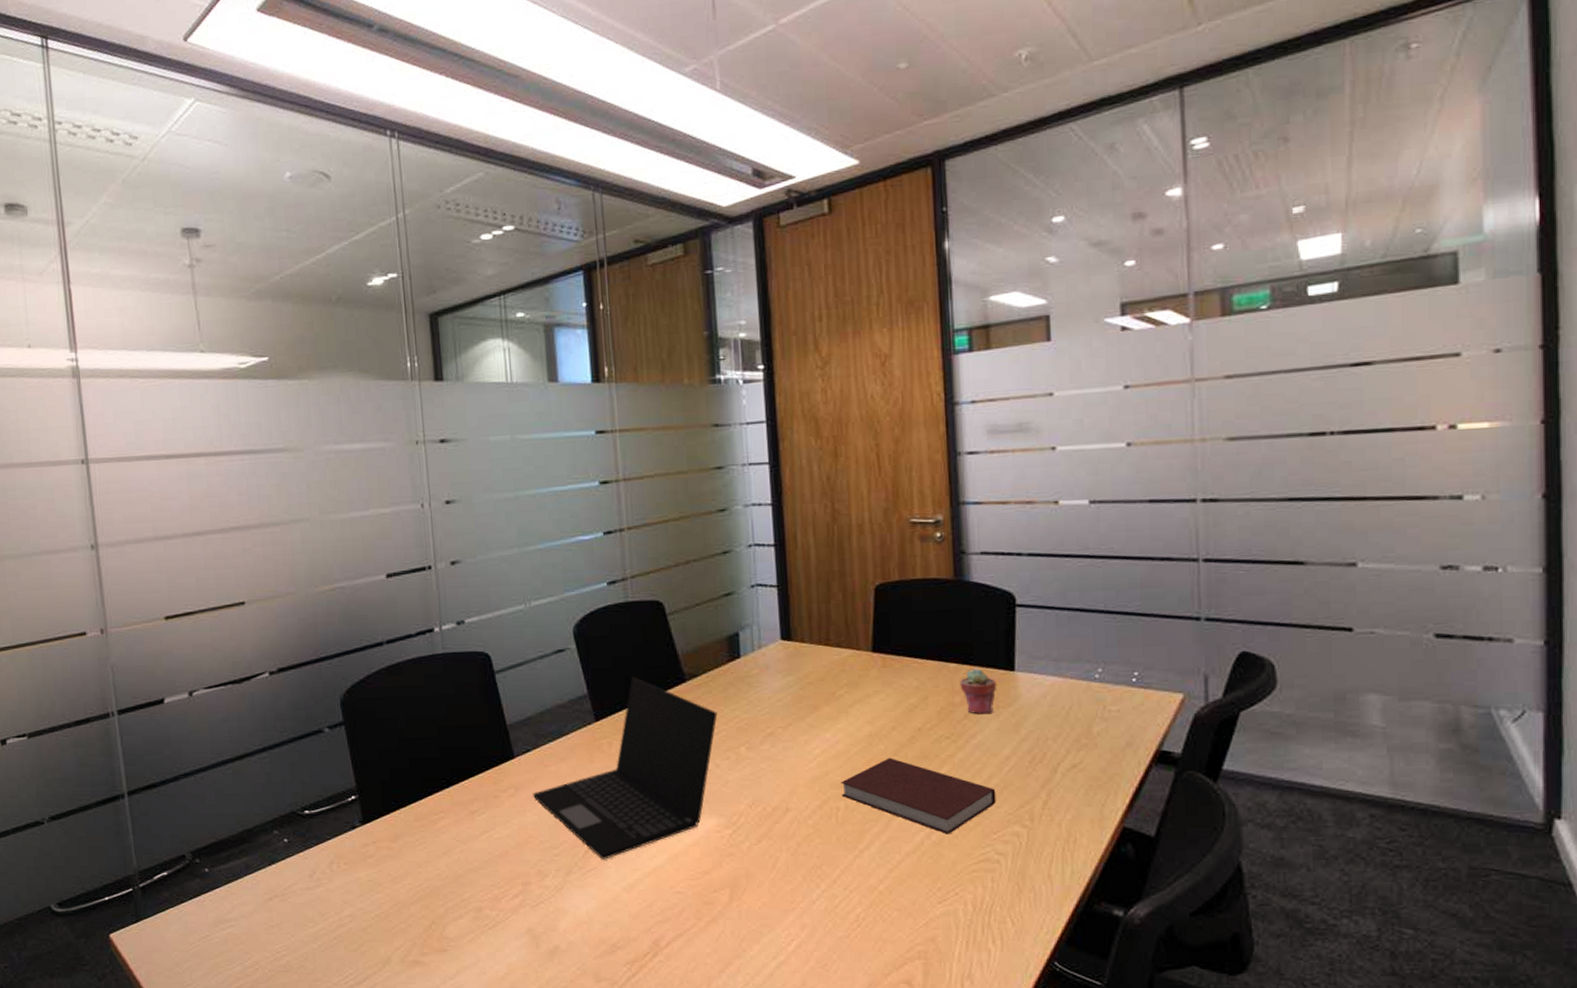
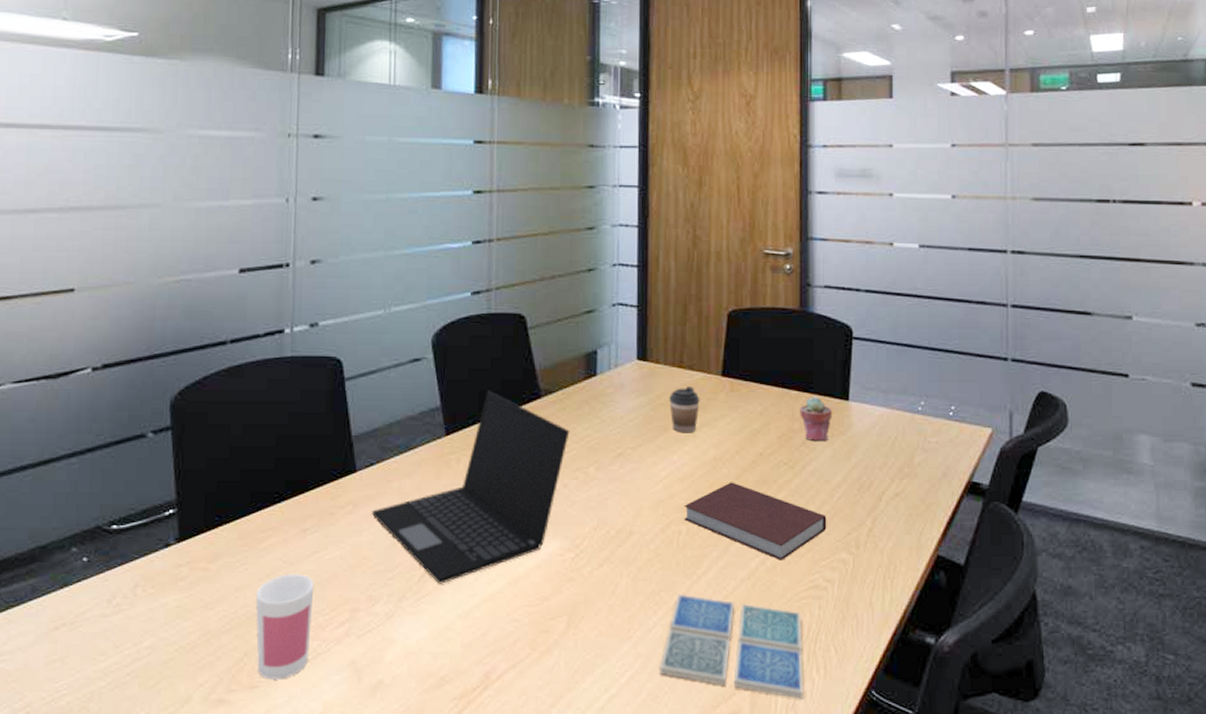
mug: none [436,851,490,945] -> present [256,574,314,680]
coffee cup: none [818,664,851,711] -> present [669,387,700,433]
drink coaster: none [826,867,981,969] -> present [660,594,805,699]

